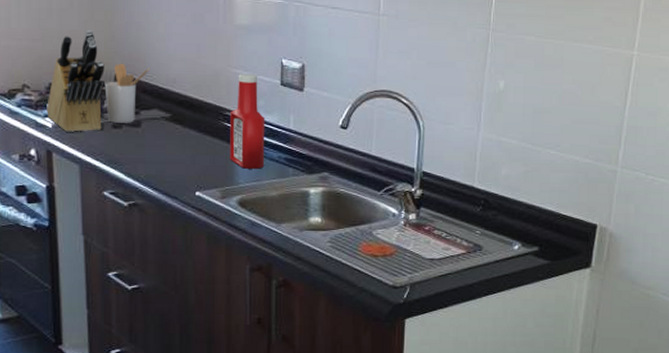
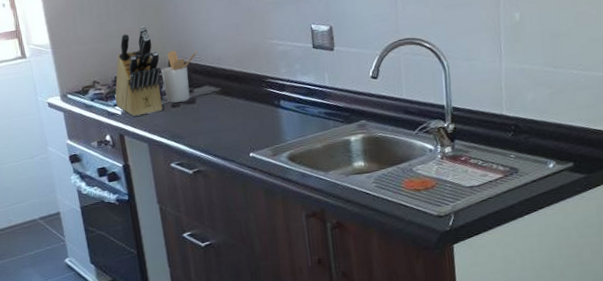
ketchup bottle: present [230,73,265,169] -> none [271,41,307,127]

